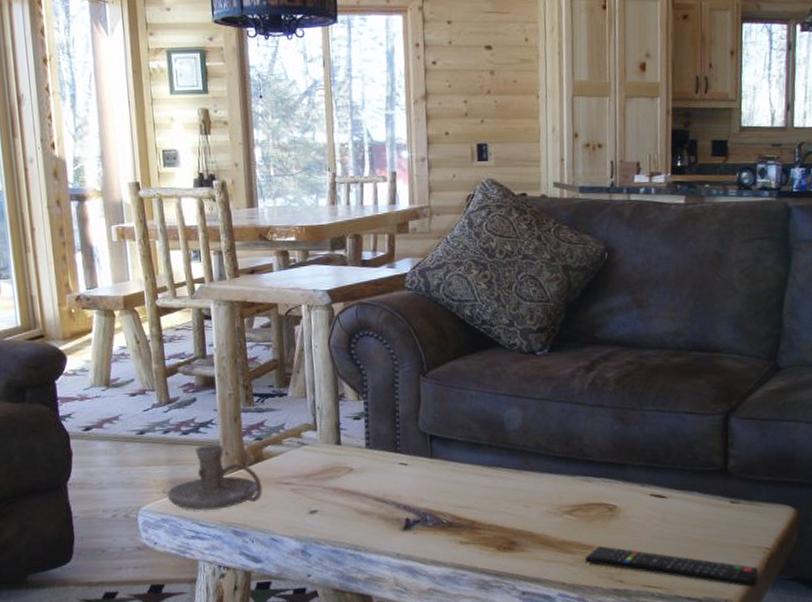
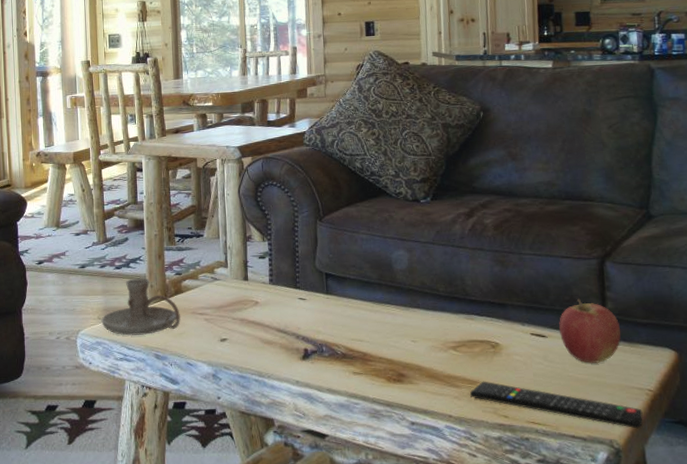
apple: none [680,456,742,524] -> present [559,298,621,363]

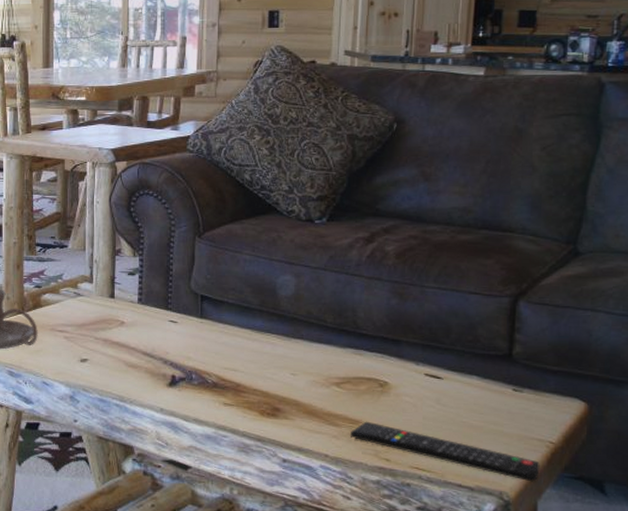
apple: present [559,298,621,363] -> none [458,339,527,410]

